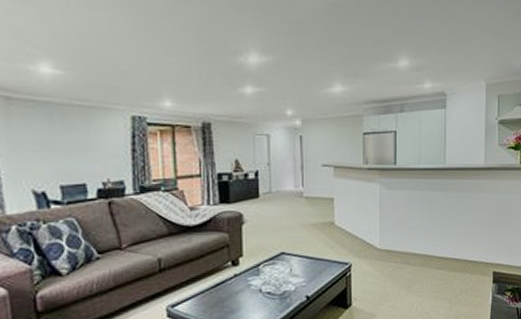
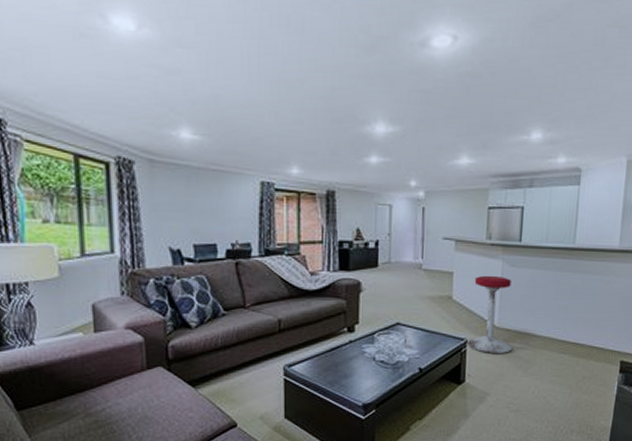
stool: none [352,199,394,275] -> present [467,275,512,353]

